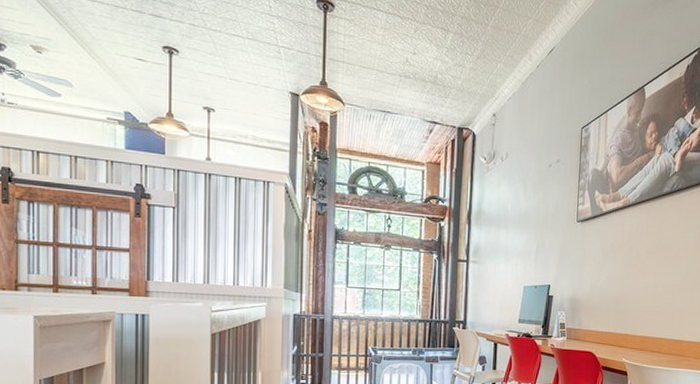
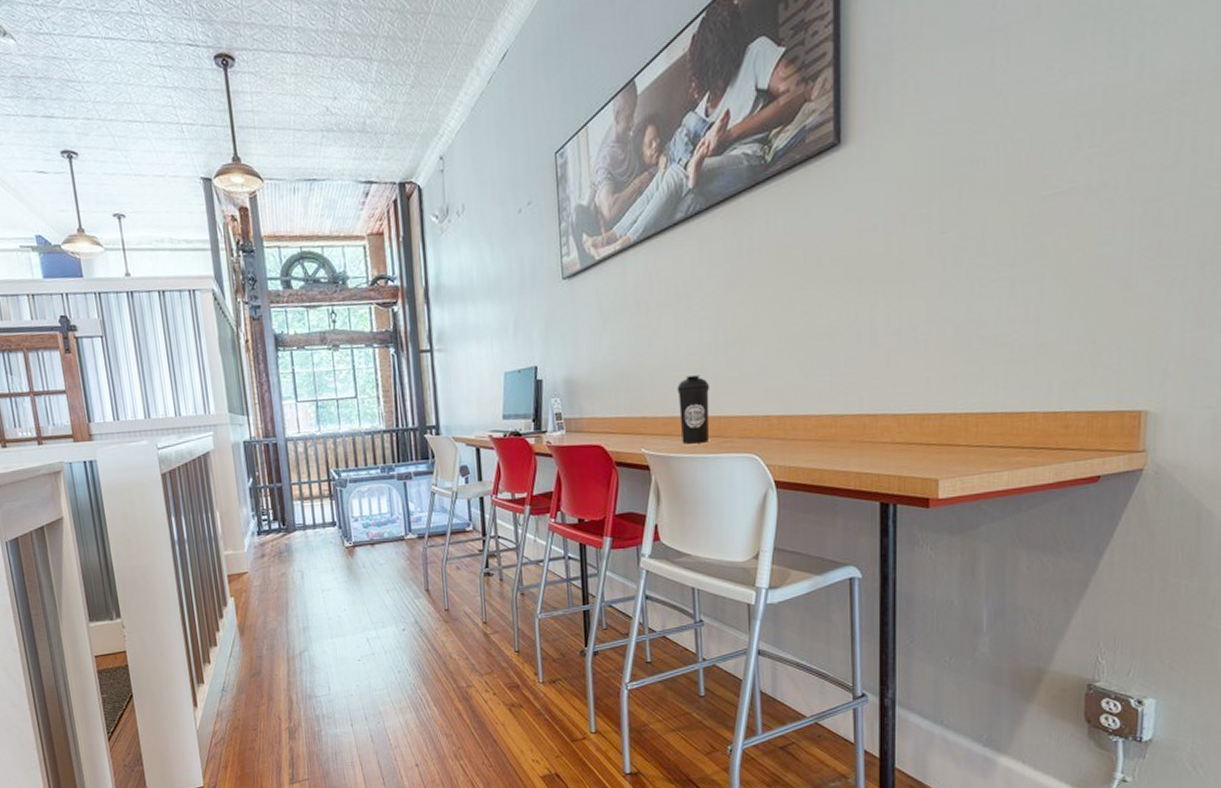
water bottle: none [653,307,676,359] -> present [677,375,710,444]

